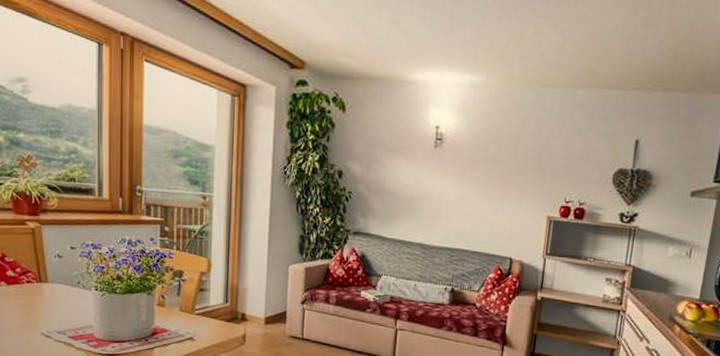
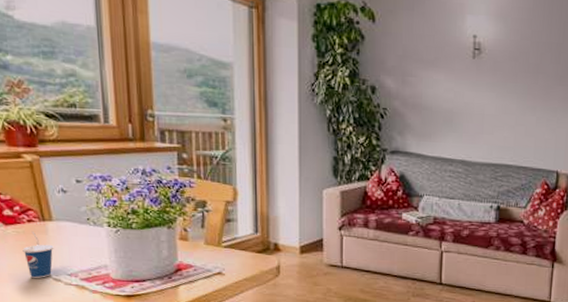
cup: none [20,291,47,334] -> present [22,231,54,278]

